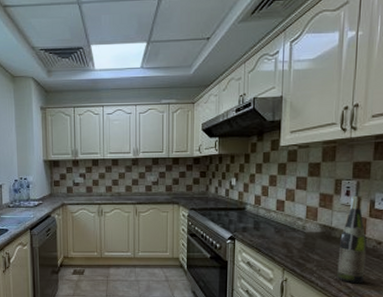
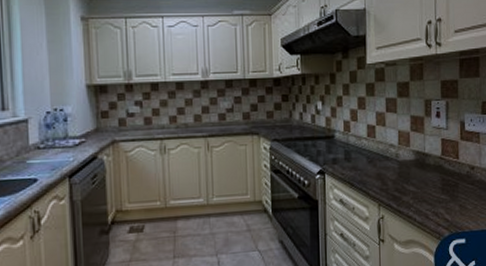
wine bottle: present [337,195,367,284] -> none [434,116,461,216]

